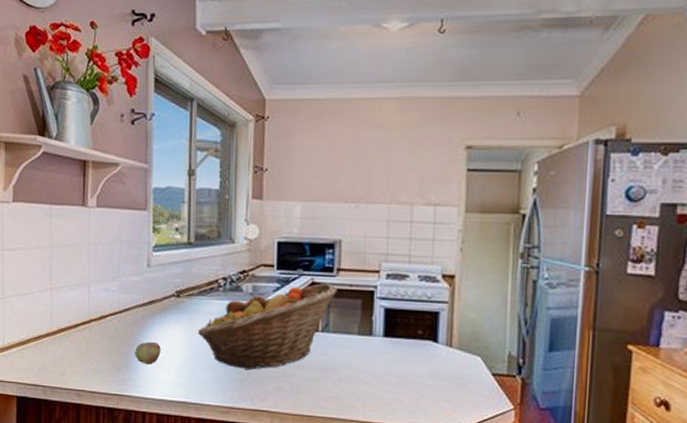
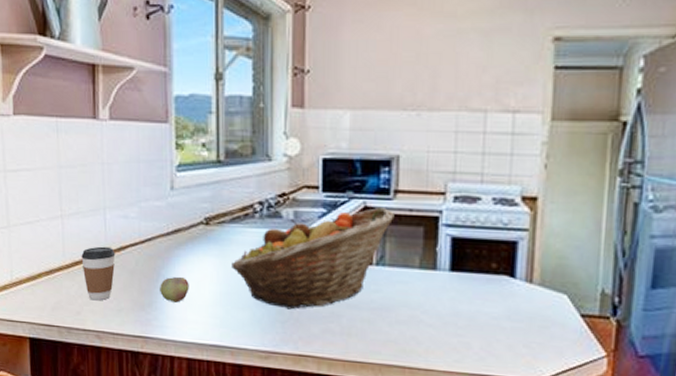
coffee cup: none [67,315,97,363] -> present [81,246,116,301]

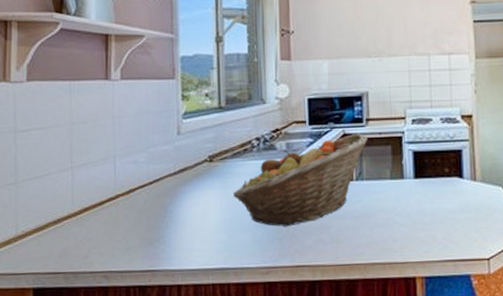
coffee cup: present [81,246,116,301] -> none [90,191,125,243]
apple: present [160,276,189,303] -> none [167,210,195,235]

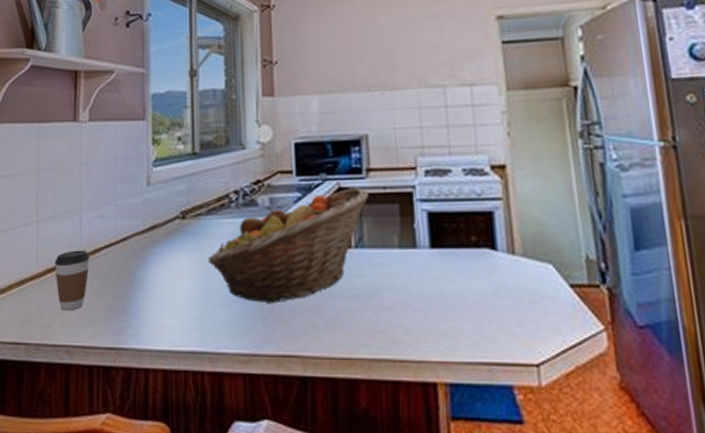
coffee cup: none [90,191,125,243] -> present [55,250,90,311]

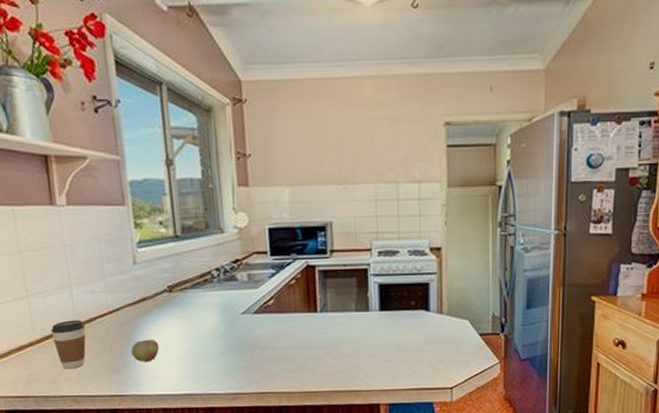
apple: none [135,276,165,306] -> present [131,339,159,362]
fruit basket: present [209,187,369,304] -> none [196,265,332,356]

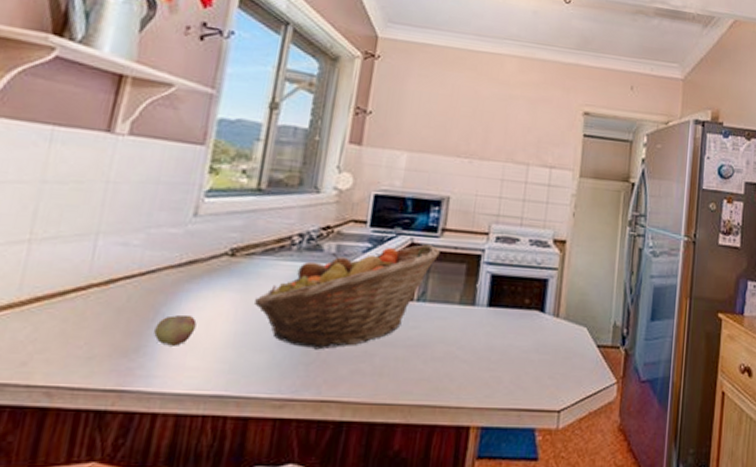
coffee cup: present [51,319,86,369] -> none [44,278,101,347]
fruit basket: none [196,265,332,356] -> present [254,244,440,350]

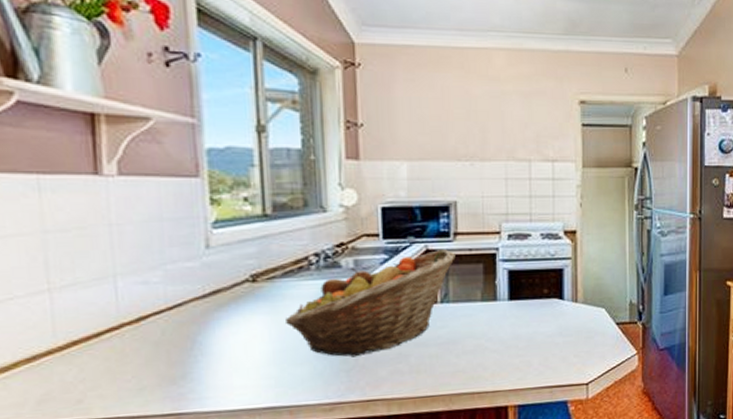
apple: present [154,314,197,346] -> none [196,340,235,370]

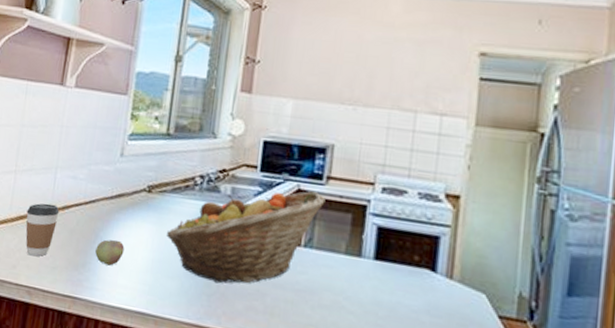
coffee cup: none [81,318,133,384] -> present [25,203,60,257]
apple: none [196,340,235,370] -> present [95,239,125,266]

